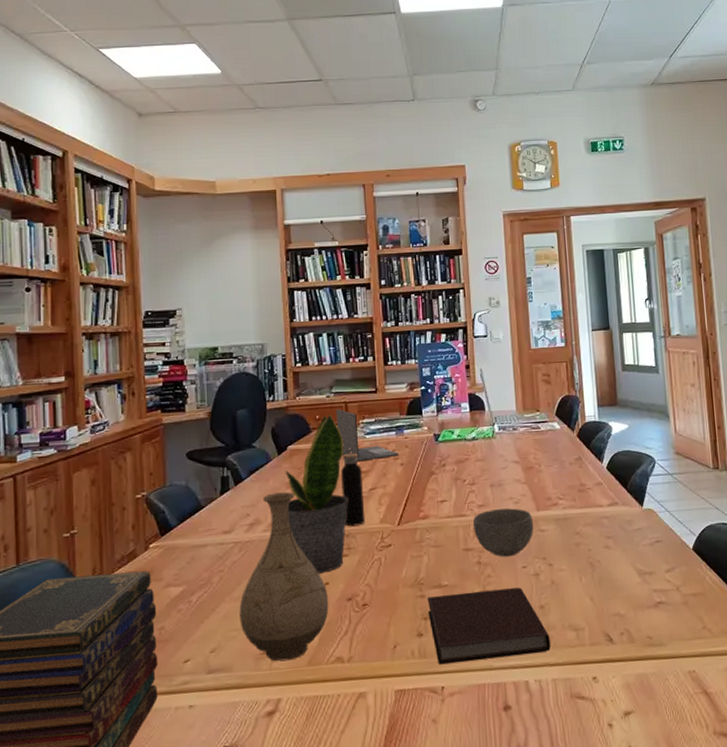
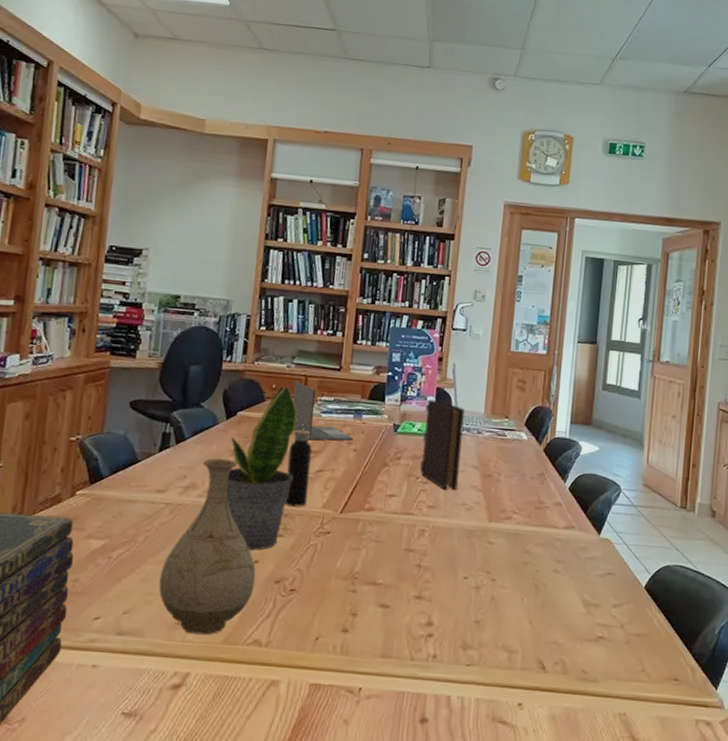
notebook: present [427,587,551,665] -> none [357,593,480,669]
book: none [461,404,503,488] -> present [420,399,465,490]
bowl: present [472,508,534,557] -> none [419,512,483,565]

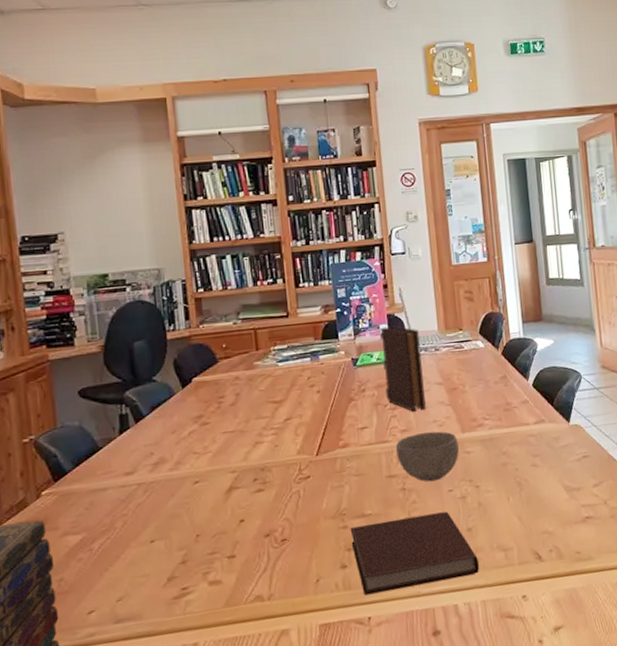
vase: present [159,458,256,635] -> none [146,427,246,605]
potted plant: present [226,385,298,550] -> none [190,342,261,511]
water bottle: present [285,424,312,507] -> none [252,377,282,460]
laptop: present [292,381,353,441] -> none [244,336,314,391]
notebook: none [357,593,480,669] -> present [350,511,479,596]
bowl: none [419,512,483,565] -> present [395,431,460,482]

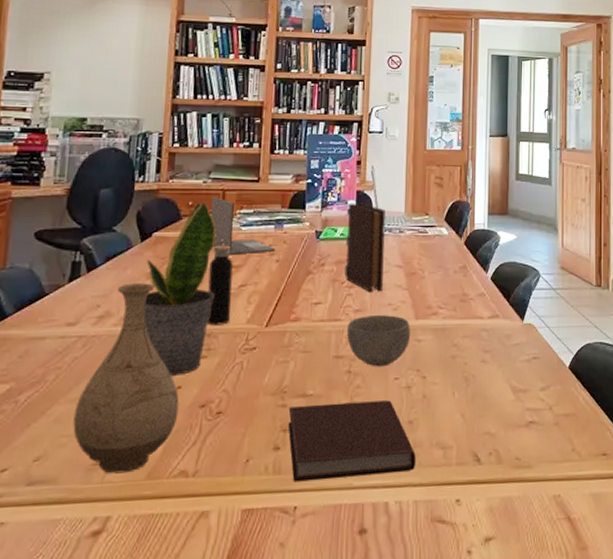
vase: none [146,427,246,605] -> present [73,283,179,474]
potted plant: none [190,342,261,511] -> present [143,201,217,376]
laptop: none [244,336,314,391] -> present [210,196,275,255]
water bottle: none [252,377,282,460] -> present [207,239,233,326]

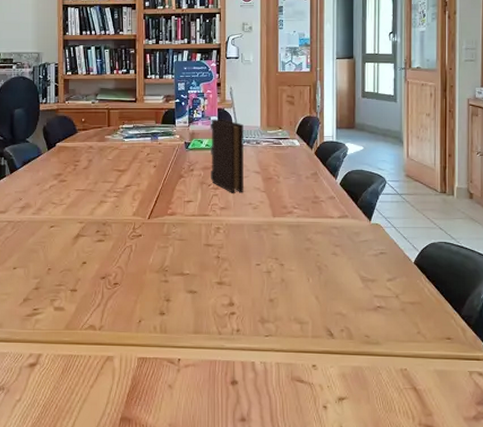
vase: present [73,283,179,474] -> none [10,182,85,324]
potted plant: present [143,201,217,376] -> none [53,118,106,254]
water bottle: present [207,239,233,326] -> none [101,149,120,217]
laptop: present [210,196,275,255] -> none [99,114,152,161]
notebook: present [288,400,415,482] -> none [170,281,276,341]
bowl: present [346,315,411,367] -> none [214,213,270,255]

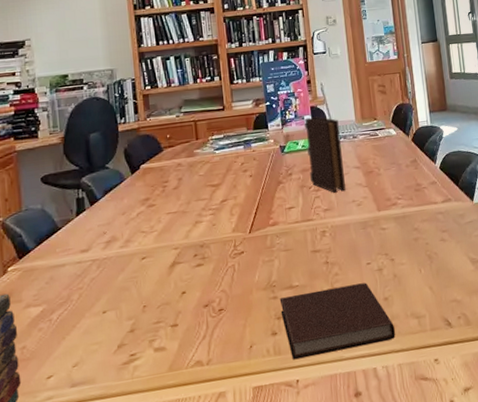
notebook: none [170,281,276,341] -> present [279,282,395,360]

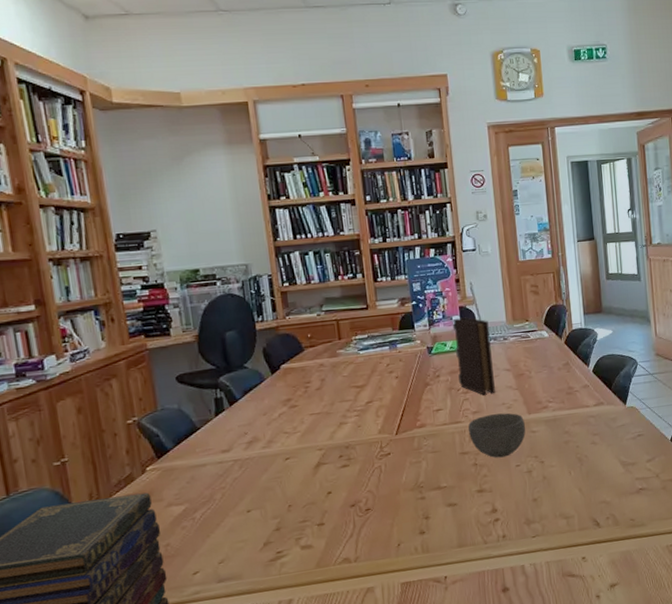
notebook: present [279,282,395,360] -> none [427,484,544,558]
bowl: none [319,210,376,256] -> present [468,413,526,458]

